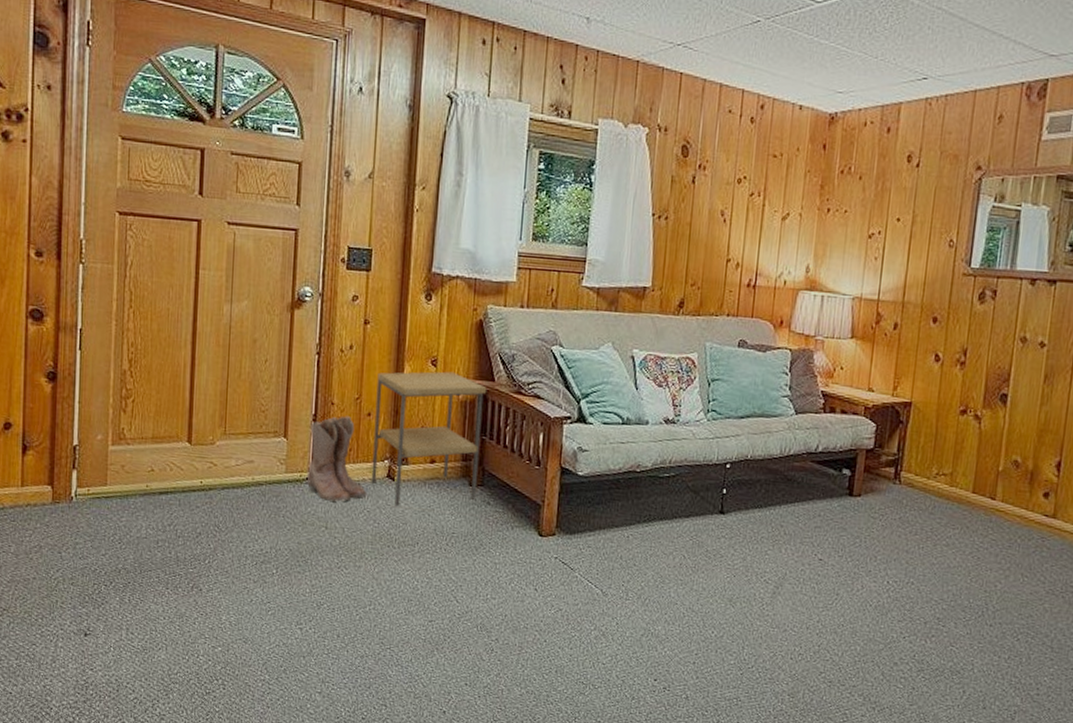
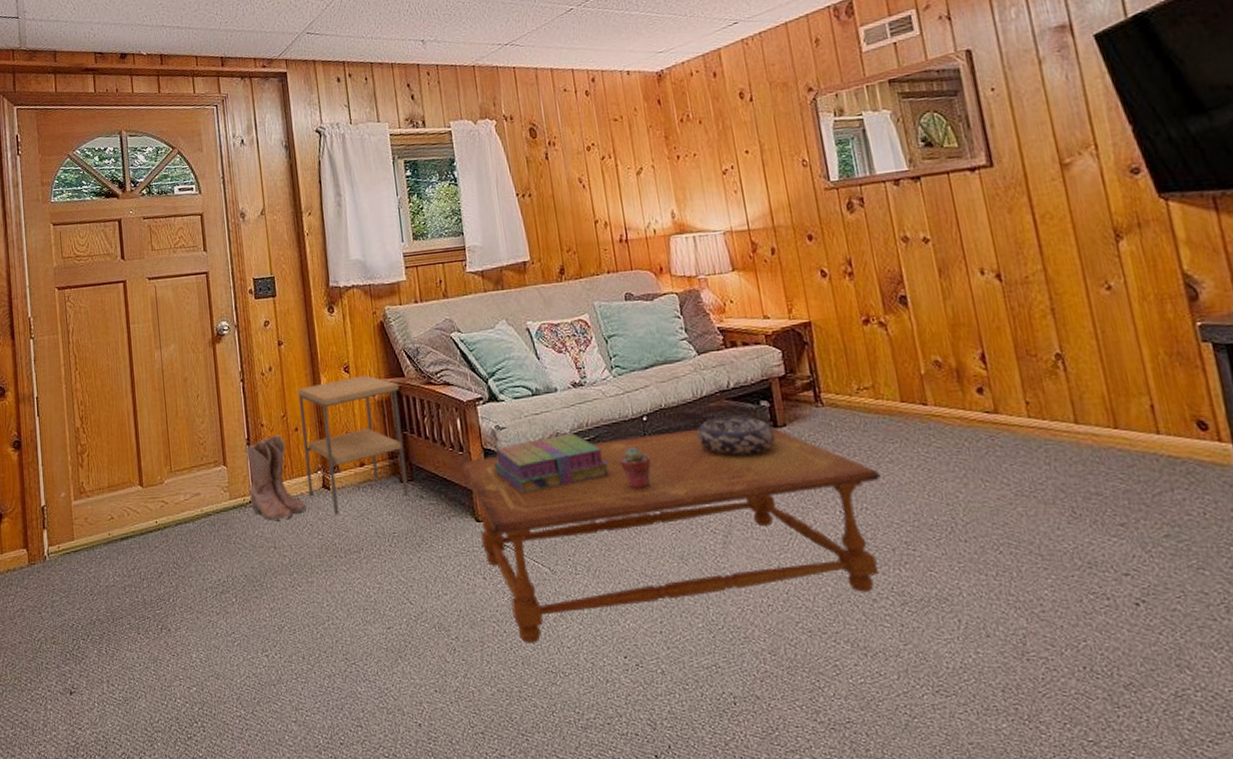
coffee table: none [533,475,935,656] -> present [460,426,882,643]
stack of books: none [568,467,683,517] -> present [493,433,610,494]
potted succulent: none [694,490,724,531] -> present [620,446,652,489]
decorative bowl: none [774,477,848,518] -> present [696,416,776,456]

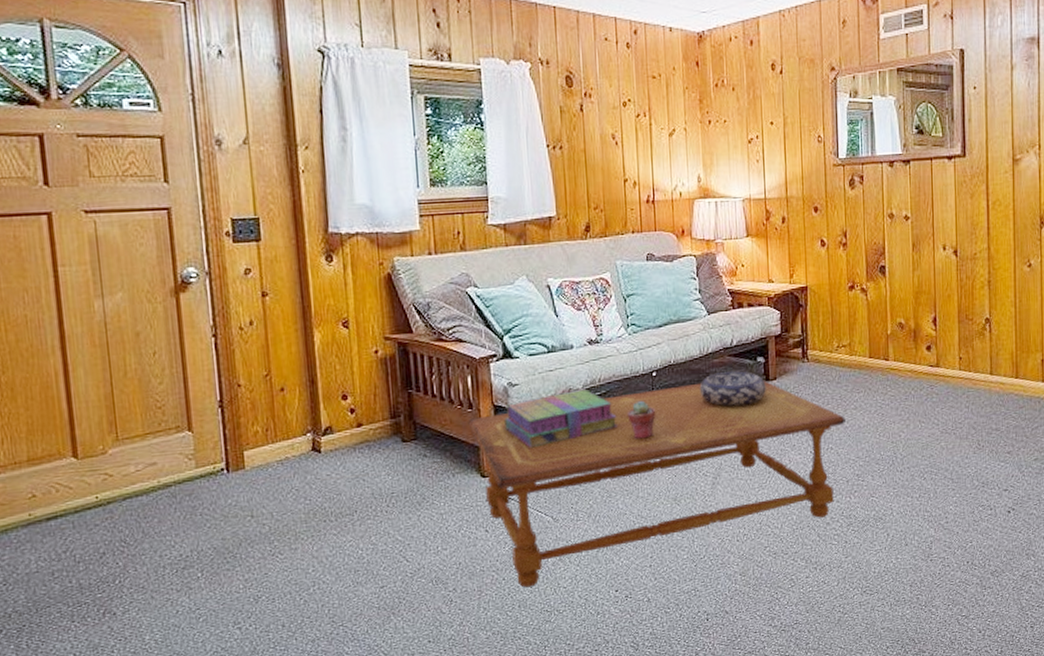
boots: present [245,434,307,522] -> none [217,395,293,489]
side table: present [298,375,409,516] -> none [285,330,412,479]

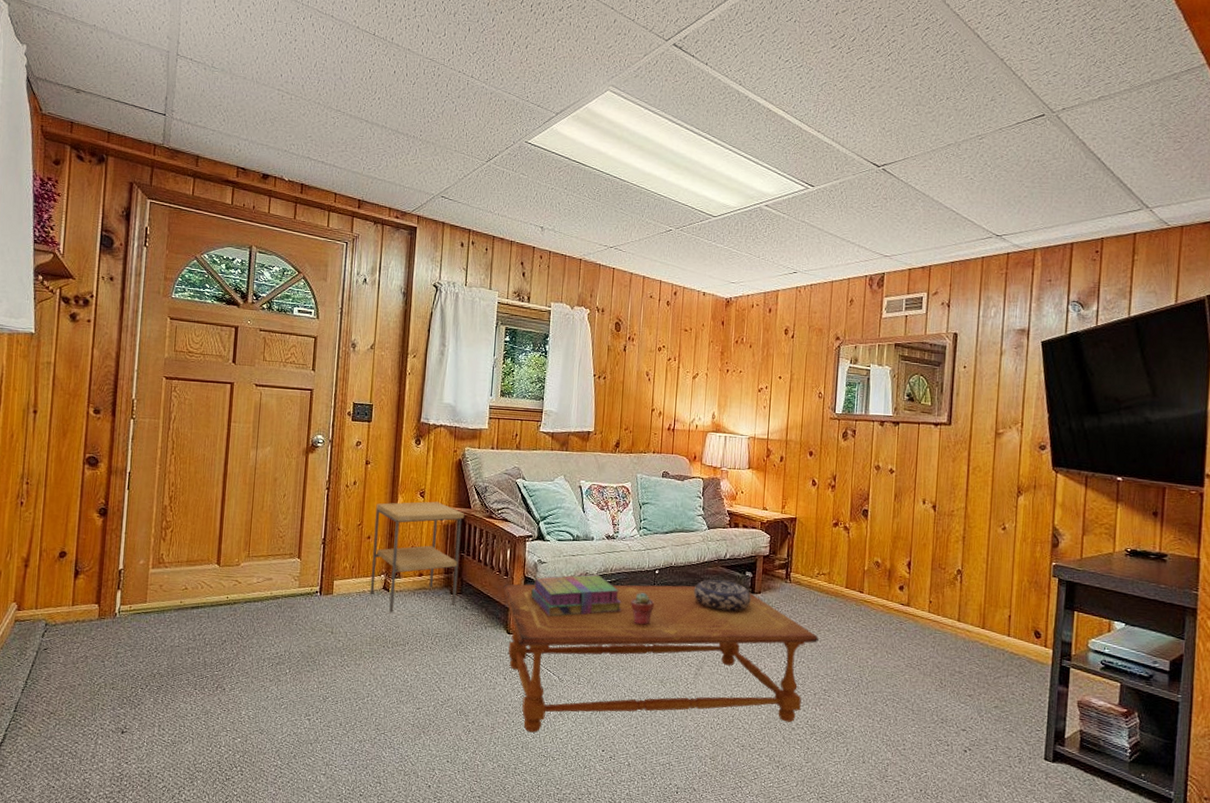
side table: none [285,330,412,479] -> present [370,501,465,613]

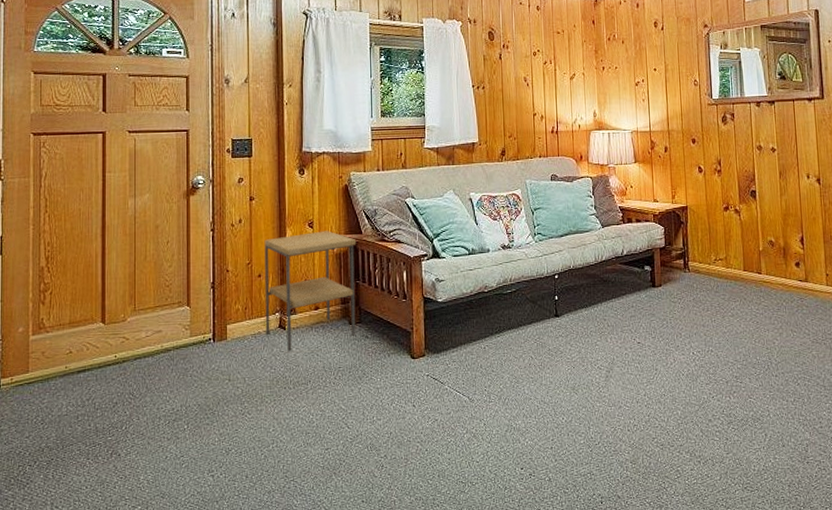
coffee table: present [503,584,820,733] -> none [402,286,725,459]
stack of books: present [530,574,622,617] -> none [431,286,525,335]
potted succulent: present [631,592,655,625] -> none [534,299,558,333]
decorative bowl: present [693,579,751,612] -> none [595,277,653,309]

